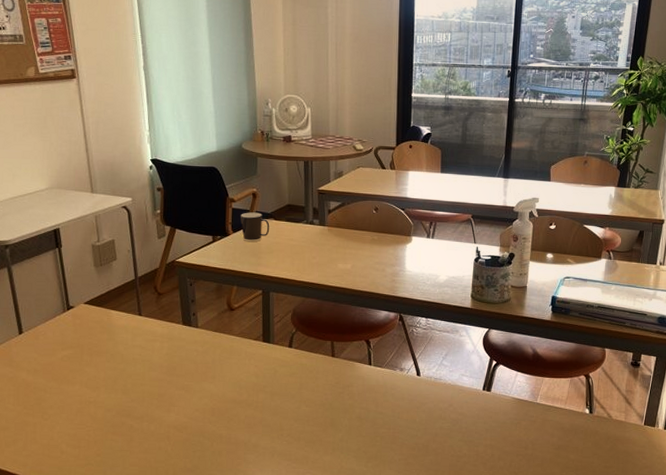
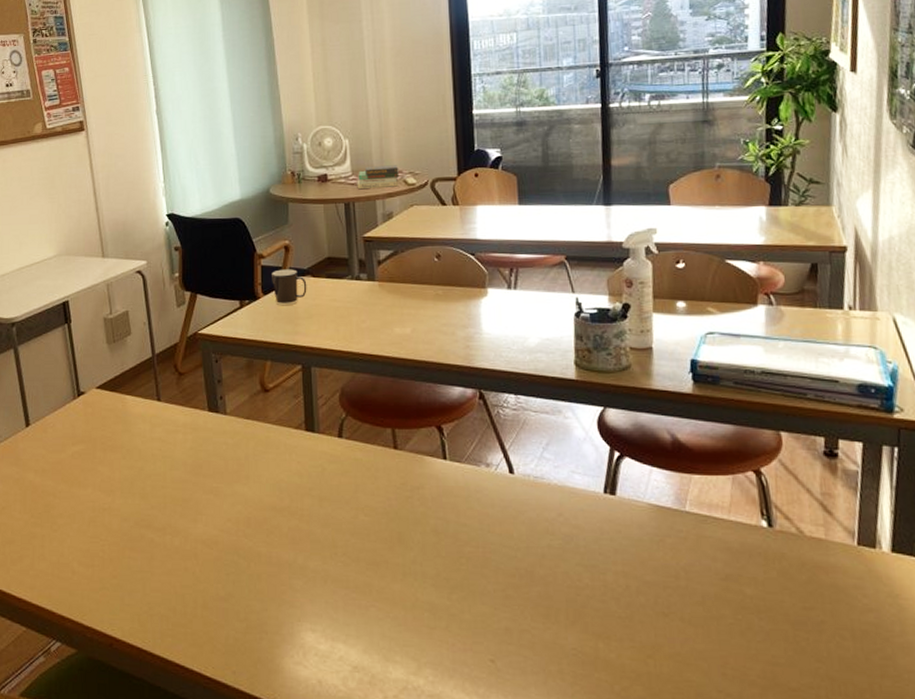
books: none [315,132,350,151] -> present [357,165,399,190]

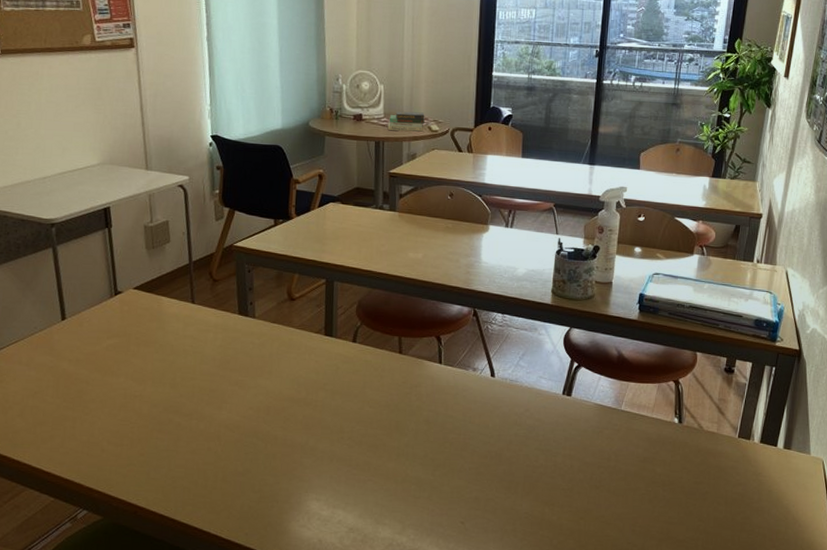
mug: present [272,269,307,306] -> none [305,194,336,227]

